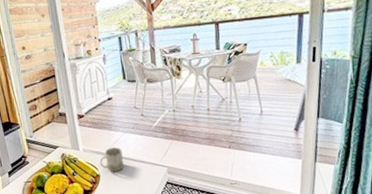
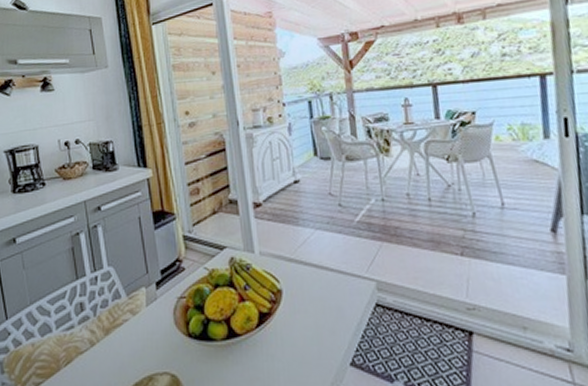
cup: present [99,147,123,172] -> none [281,249,315,287]

